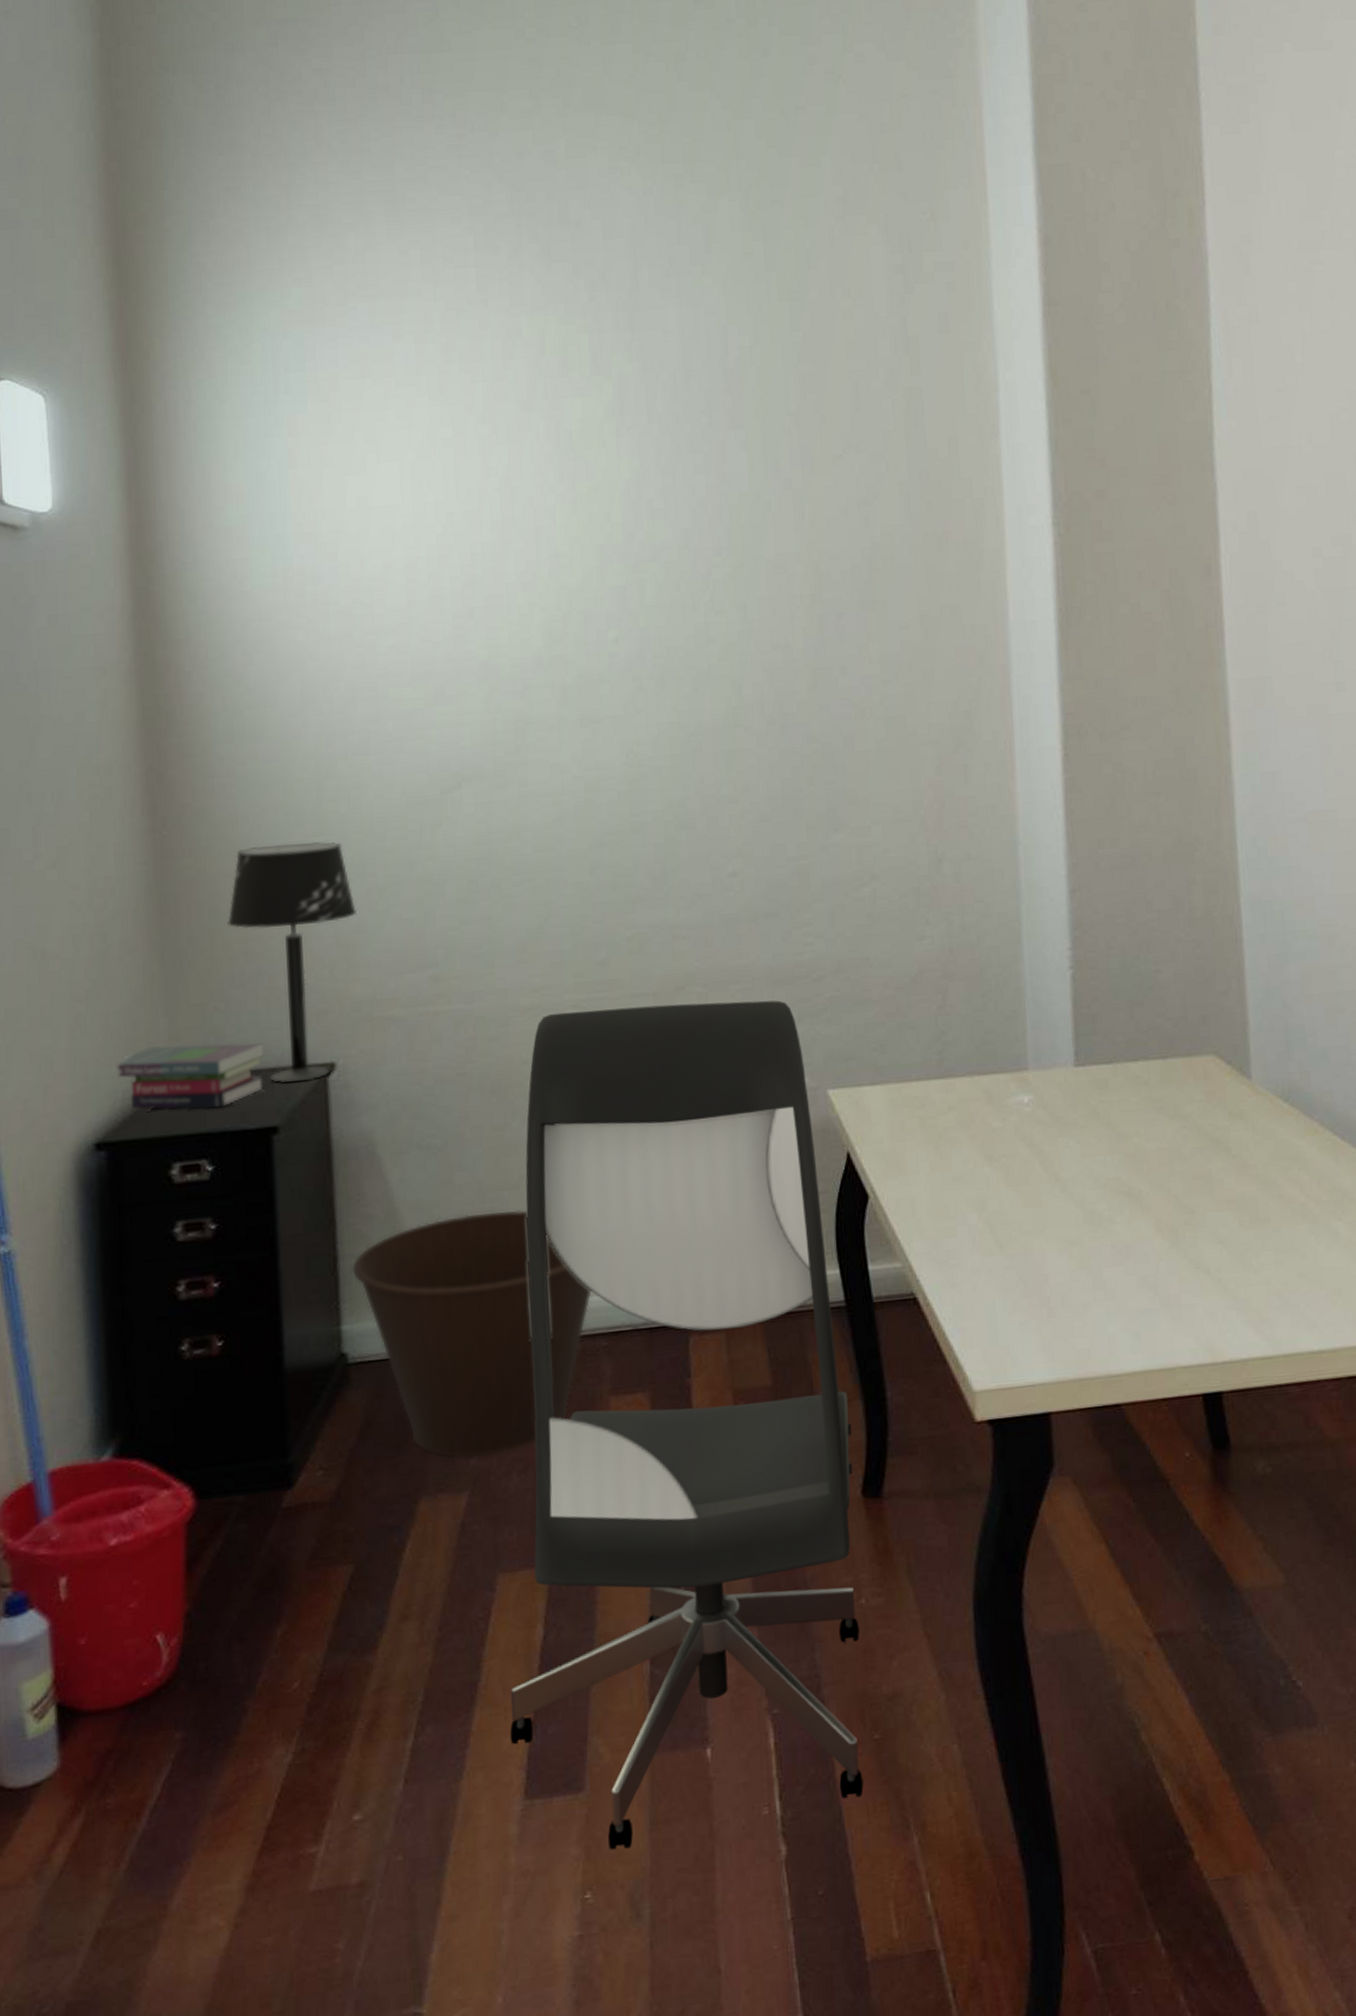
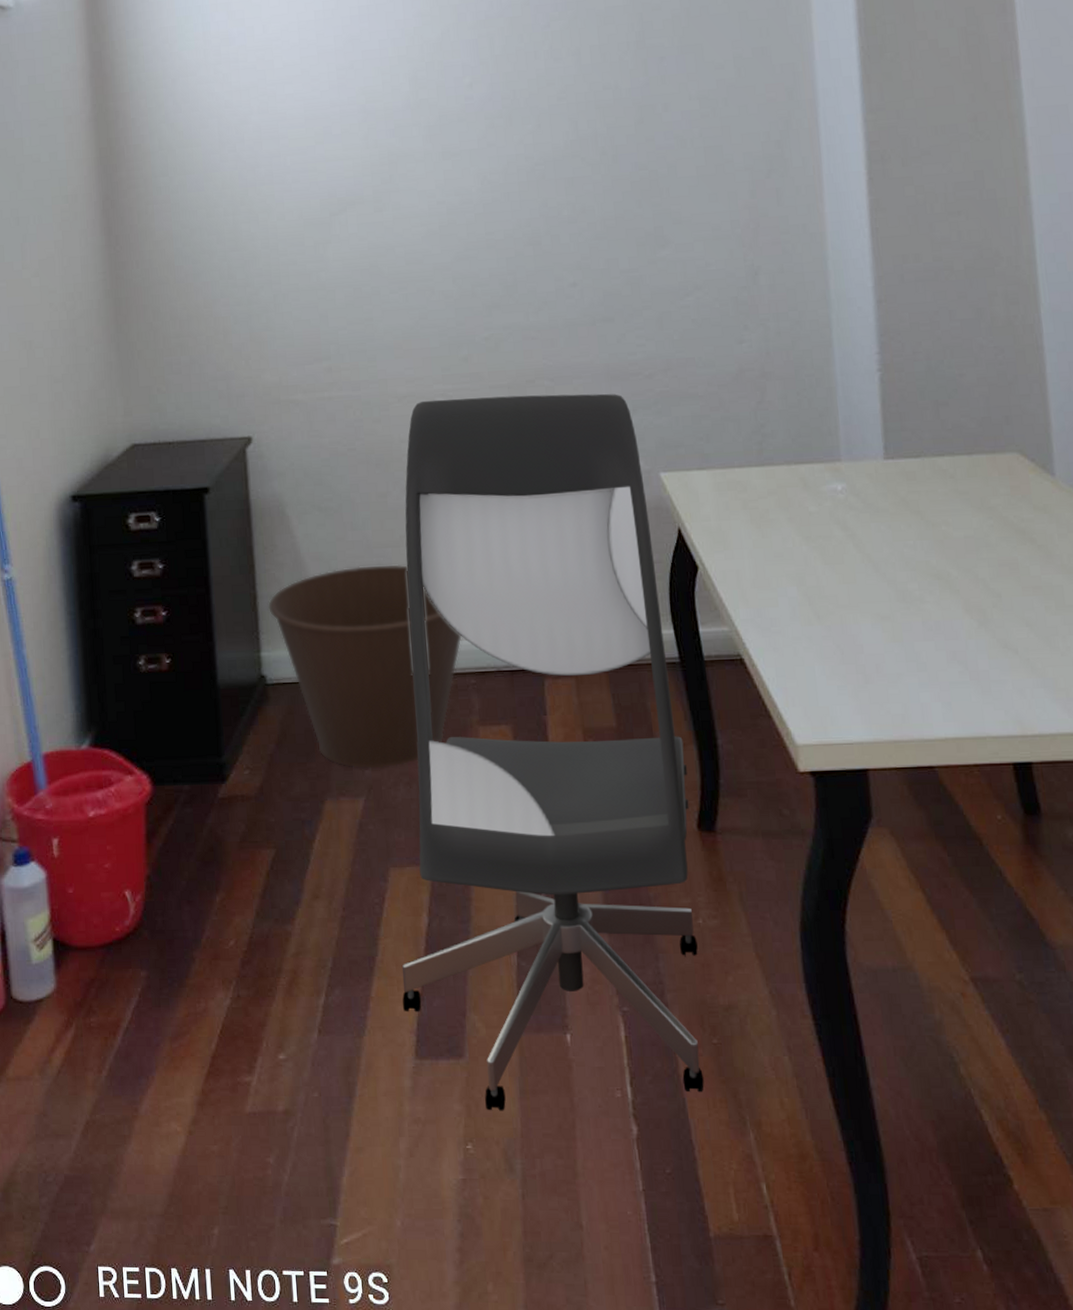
books: present [116,1043,264,1110] -> none [85,418,197,471]
table lamp: present [227,841,356,1084] -> none [166,255,266,453]

